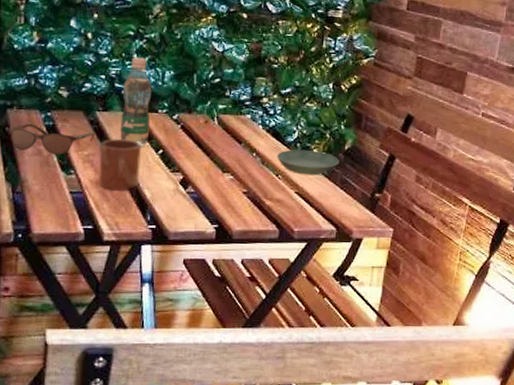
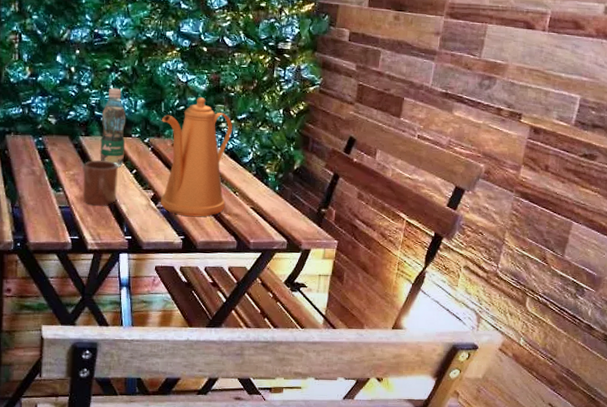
sunglasses: present [9,123,95,156] -> none [8,147,79,175]
coffee pot: none [190,69,275,203] -> present [160,97,232,217]
saucer: present [277,149,340,176] -> none [235,169,290,193]

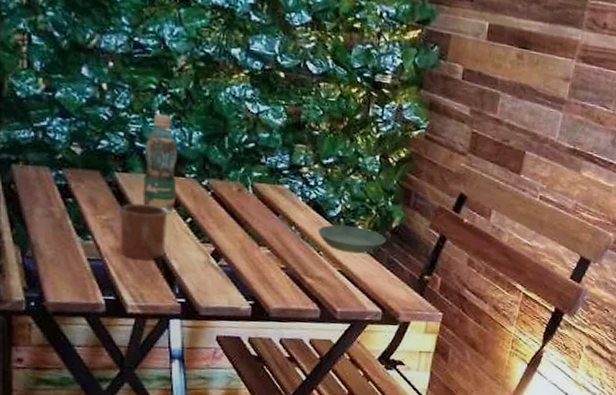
coffee pot: present [160,97,232,217] -> none [222,133,316,279]
saucer: none [235,169,290,193] -> present [318,224,386,254]

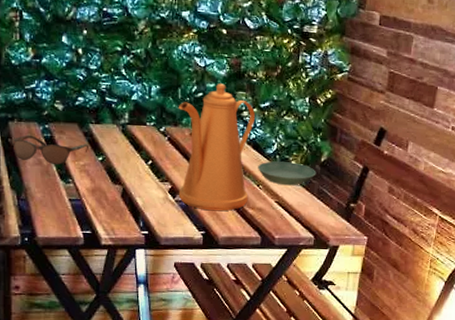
sunglasses: none [14,181,114,219] -> present [11,135,90,166]
cup: present [119,203,168,261] -> none [94,150,133,199]
bottle: present [142,113,178,214] -> none [112,72,140,158]
coffee pot: none [222,133,316,279] -> present [178,83,255,212]

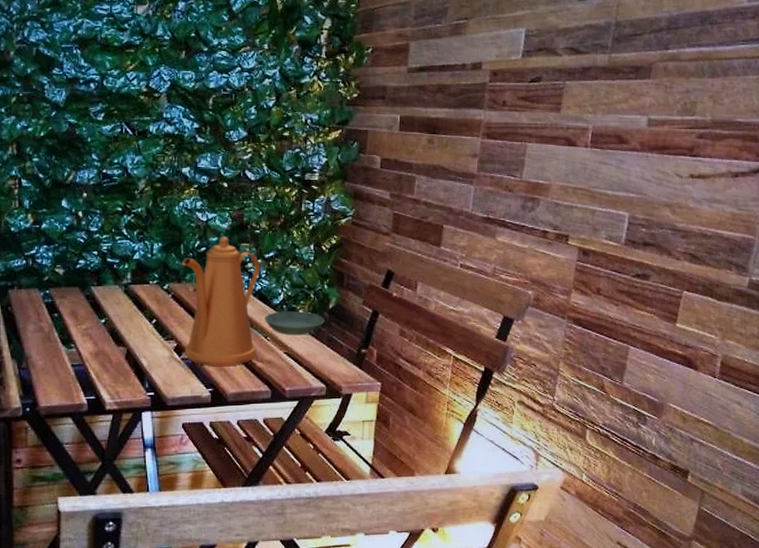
sunglasses: present [11,135,90,166] -> none [11,301,92,331]

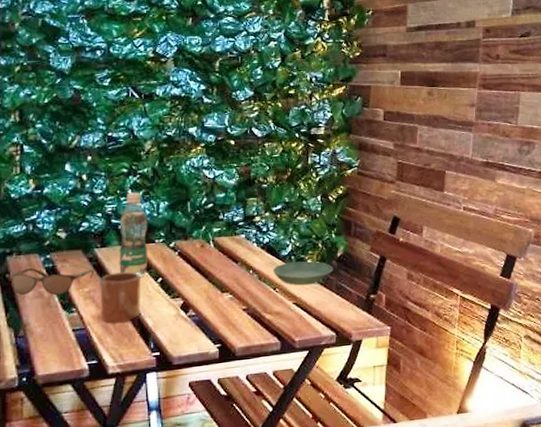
sunglasses: none [11,301,92,331] -> present [9,267,95,296]
cup: none [97,312,137,361] -> present [100,272,142,323]
bottle: none [114,232,143,318] -> present [119,192,148,278]
coffee pot: present [182,237,259,367] -> none [189,192,267,322]

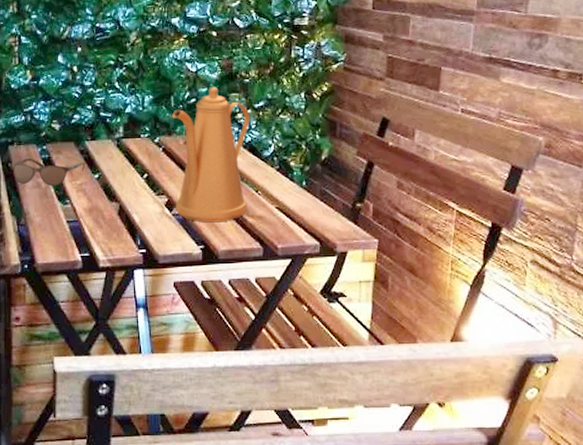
cup: present [100,272,142,323] -> none [91,166,129,217]
bottle: present [119,192,148,278] -> none [107,85,135,172]
coffee pot: none [189,192,267,322] -> present [172,87,249,223]
saucer: present [273,261,334,286] -> none [255,163,318,189]

